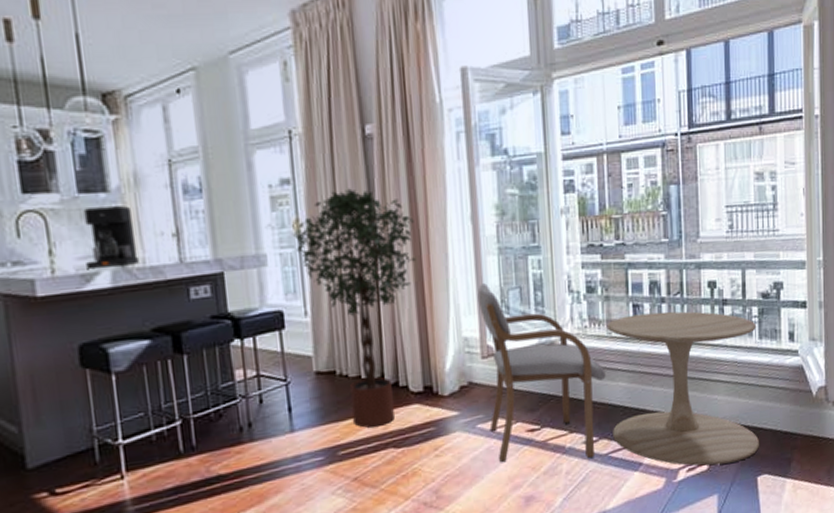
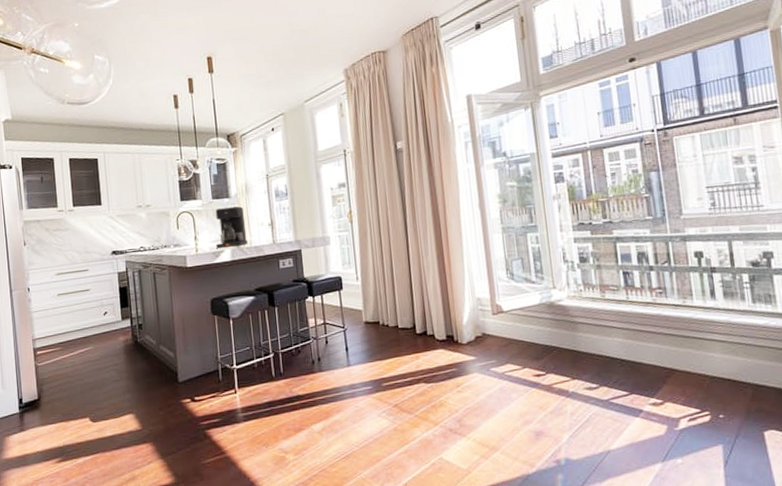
potted tree: present [292,188,416,428] -> none [347,187,437,366]
armchair: present [477,283,606,463] -> none [486,255,602,403]
side table: present [607,311,759,466] -> none [601,278,763,418]

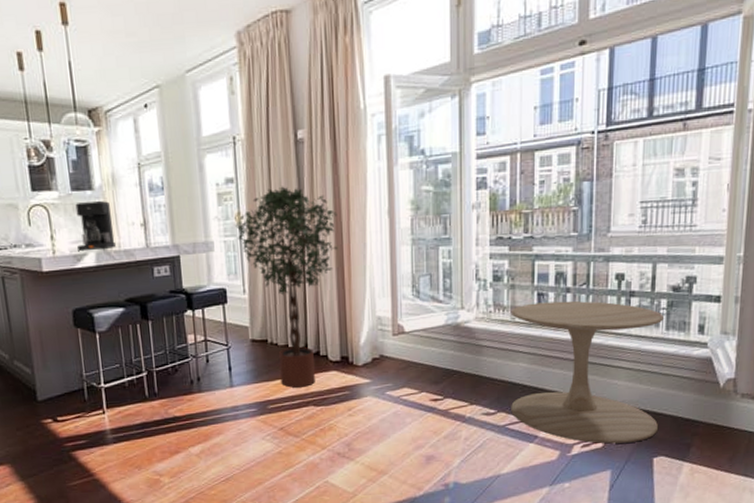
potted tree: none [347,187,437,366] -> present [234,186,338,388]
side table: none [601,278,763,418] -> present [511,300,664,444]

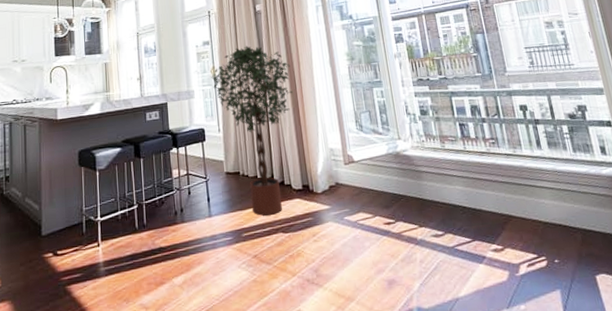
coffee maker: present [75,201,116,252] -> none [87,62,117,102]
side table: present [511,300,664,444] -> none [440,129,592,263]

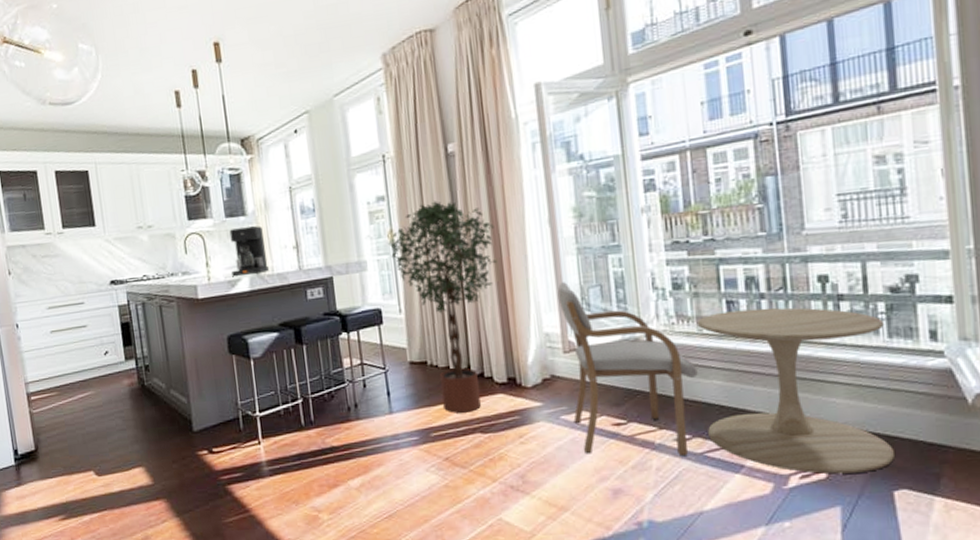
coffee maker: none [87,62,117,102] -> present [229,226,269,277]
armchair: none [338,108,444,250] -> present [557,282,698,457]
side table: none [440,129,592,263] -> present [698,307,894,474]

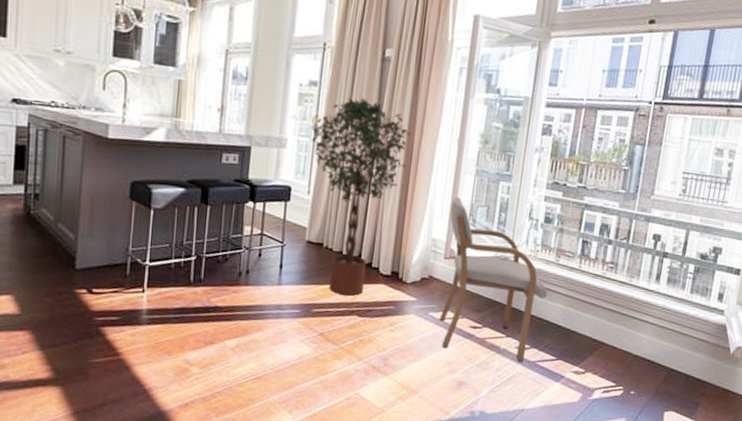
coffee maker: present [229,226,269,277] -> none [149,76,191,128]
side table: present [698,307,894,474] -> none [543,248,690,395]

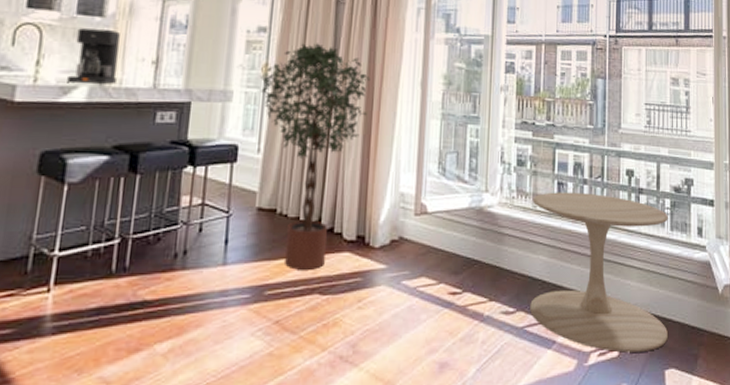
coffee maker: none [149,76,191,128] -> present [67,28,120,85]
armchair: present [439,197,548,363] -> none [413,144,528,330]
side table: none [543,248,690,395] -> present [530,192,668,353]

